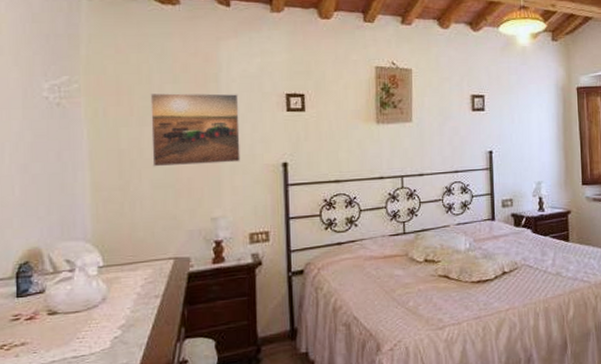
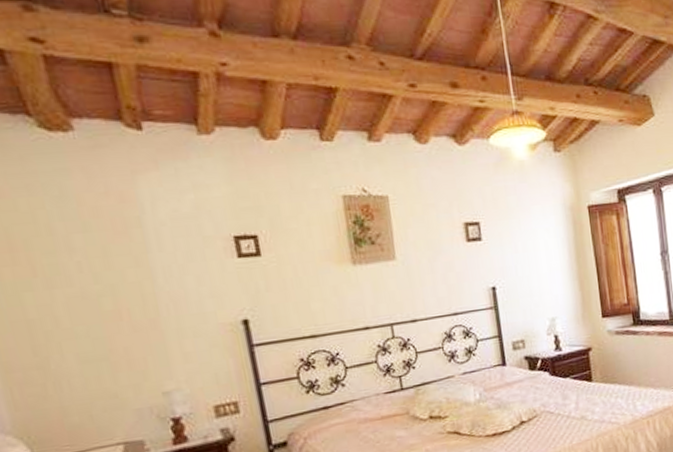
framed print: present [150,93,241,167] -> none [55,240,189,338]

